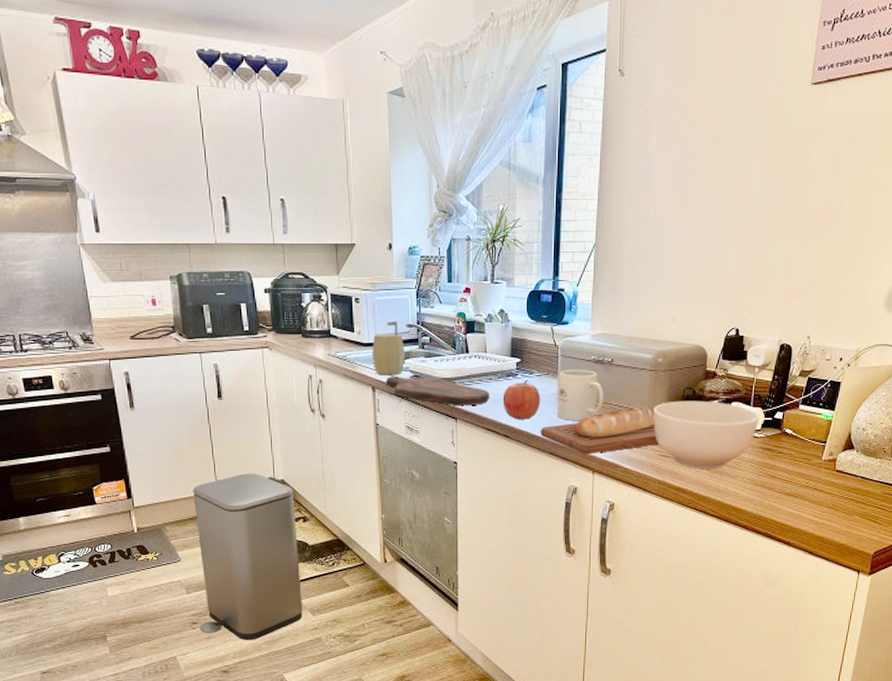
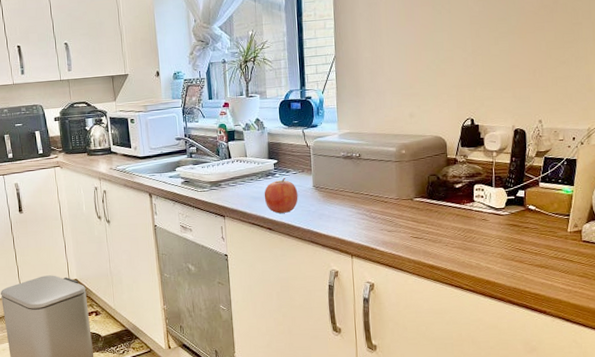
soap dispenser: present [372,321,405,376] -> none [147,136,176,183]
cutting board: present [386,377,490,406] -> none [161,182,253,205]
bread loaf: present [540,408,659,454] -> none [300,195,410,241]
mug: present [556,370,604,421] -> none [312,165,356,211]
bowl: present [653,400,760,468] -> none [402,185,503,247]

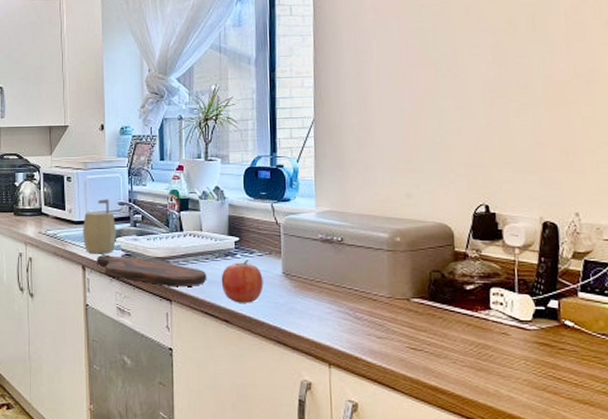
soap dispenser: none [147,136,176,183] -> present [83,199,116,254]
cutting board: none [161,182,253,205] -> present [97,255,207,288]

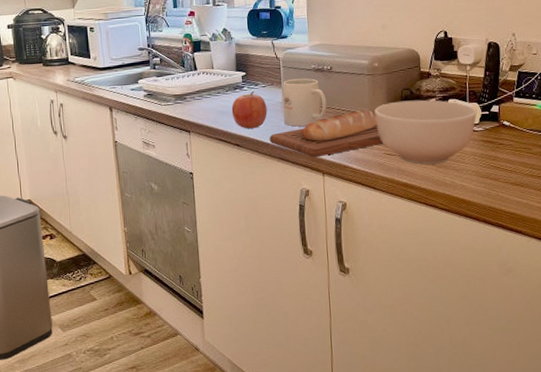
soap dispenser: present [83,199,116,254] -> none [107,46,138,96]
cutting board: present [97,255,207,288] -> none [122,96,220,120]
bread loaf: none [264,292,406,345] -> present [269,110,383,158]
mug: none [281,250,336,305] -> present [281,78,327,127]
bowl: none [396,285,529,366] -> present [375,100,477,164]

